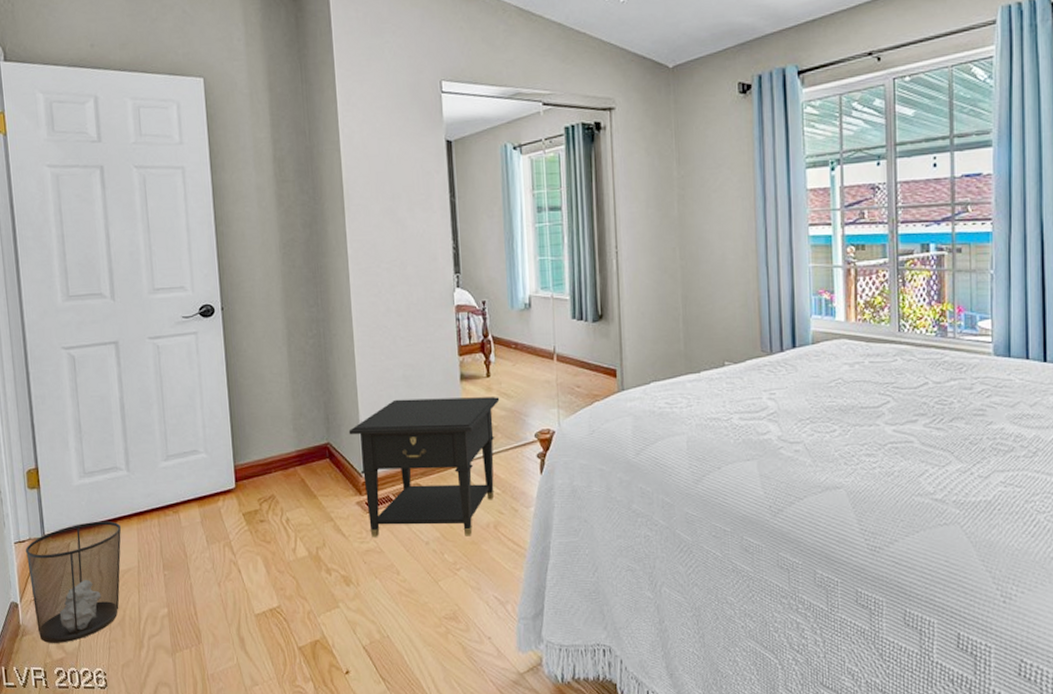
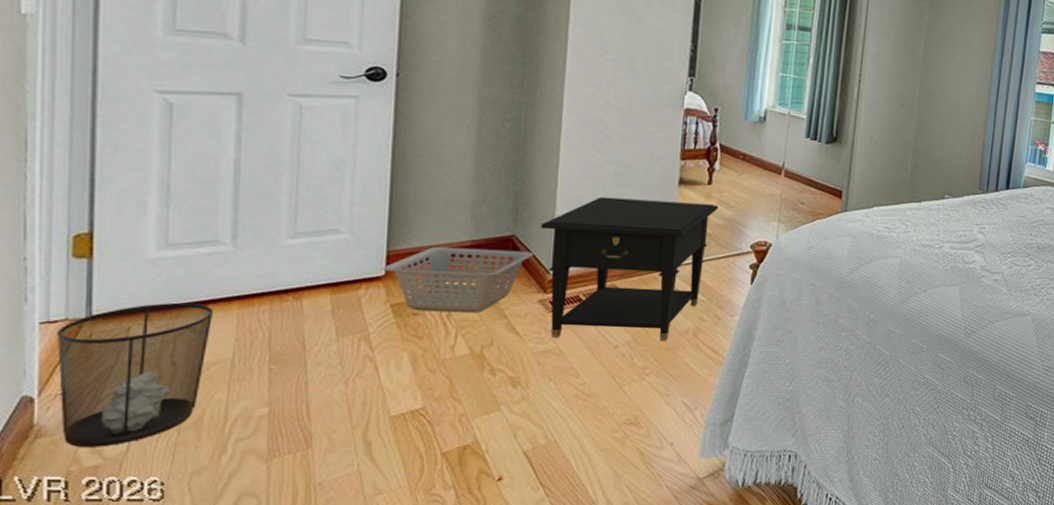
laundry basket: none [233,457,347,518] -> present [383,246,534,313]

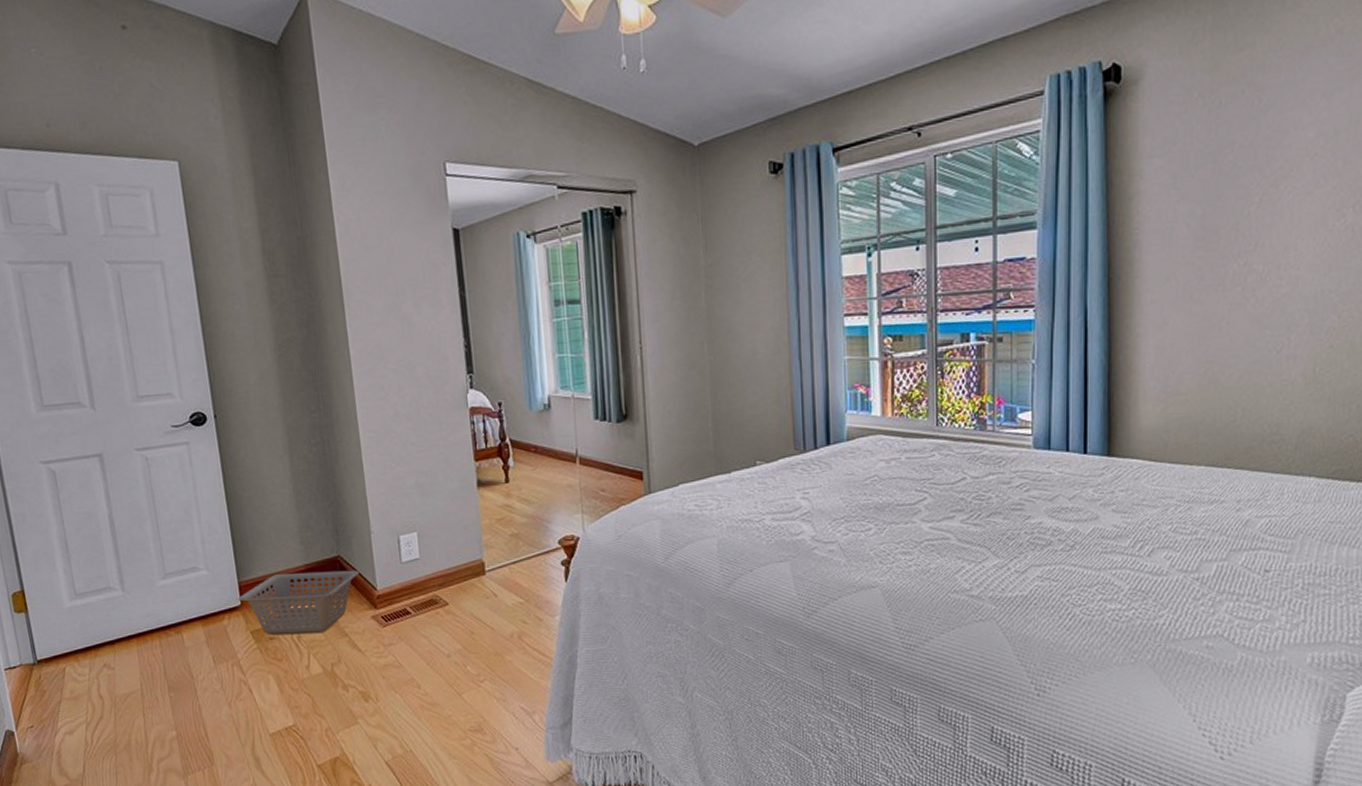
waste bin: present [56,302,214,447] -> none [16,643,124,770]
nightstand: present [540,196,719,342] -> none [360,503,520,651]

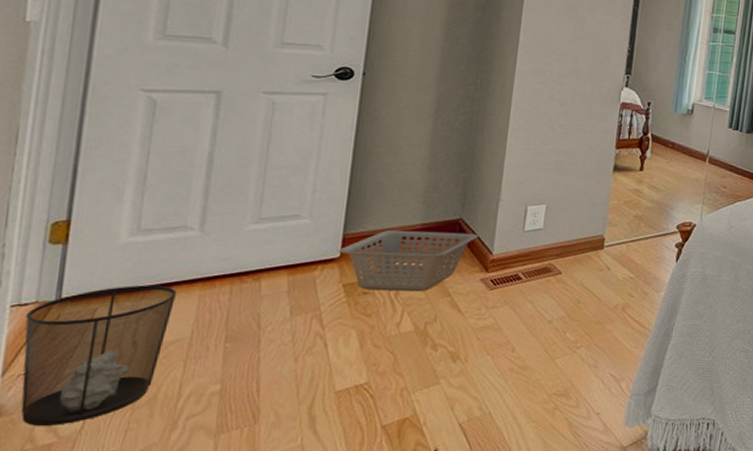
waste bin: none [16,643,124,770] -> present [20,285,178,426]

